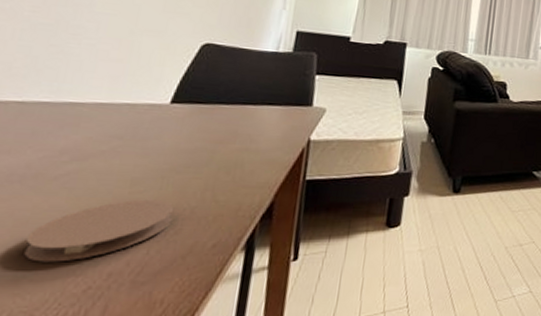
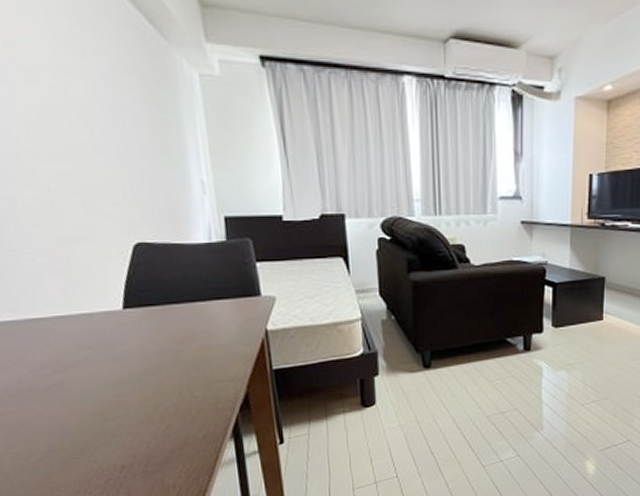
coaster: present [24,199,175,262] -> none [43,400,161,461]

